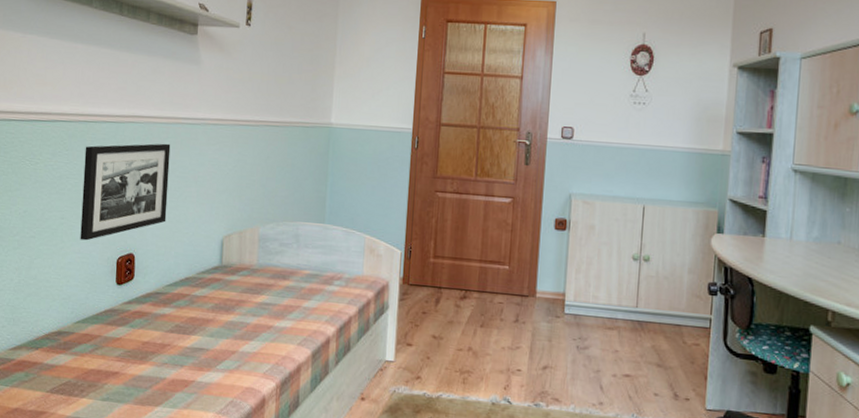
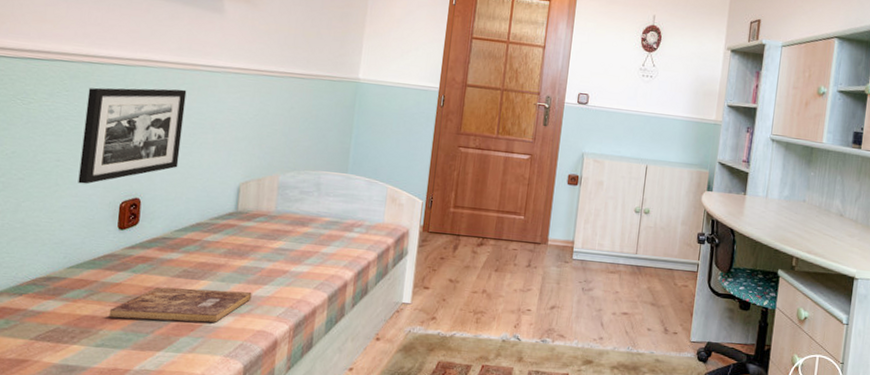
bible: none [112,341,239,379] -> present [108,286,252,323]

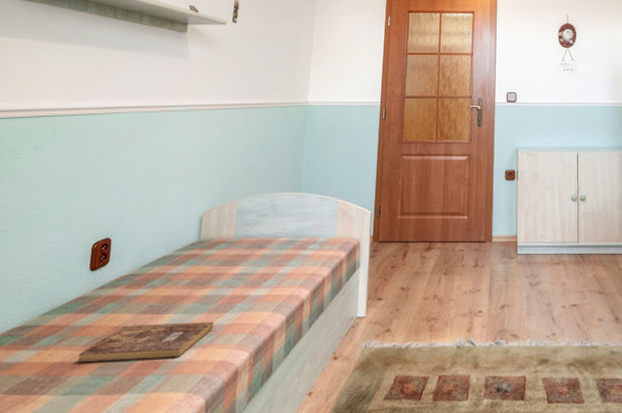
picture frame: present [78,87,187,184] -> none [55,130,155,230]

